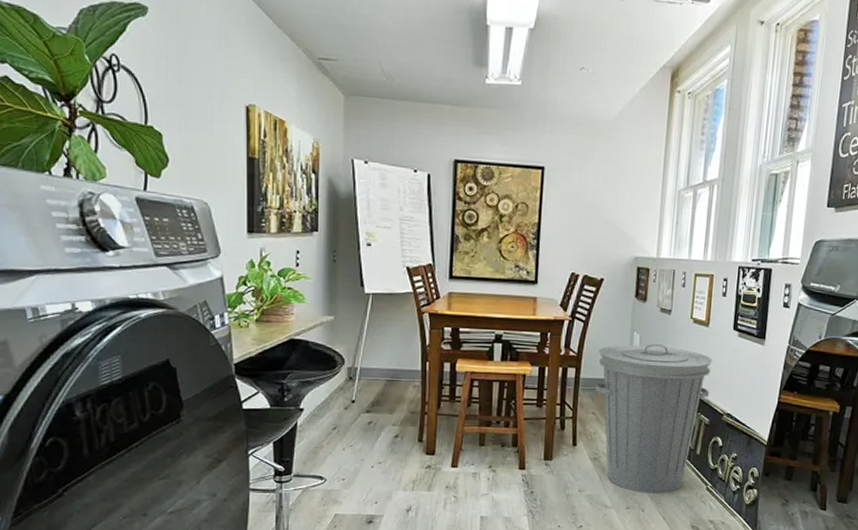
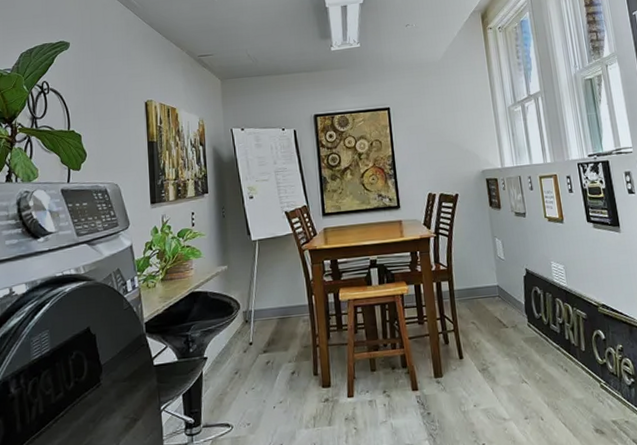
trash can: present [595,343,713,494] -> none [466,246,580,400]

